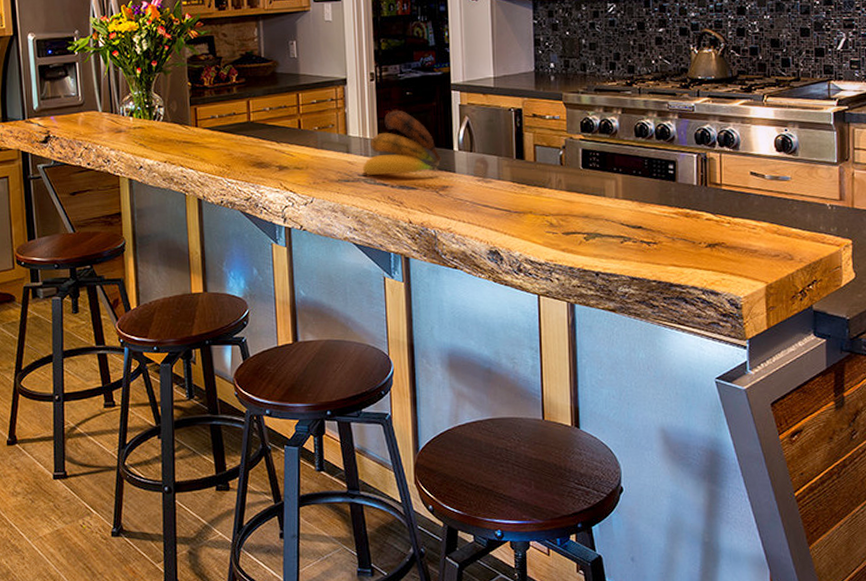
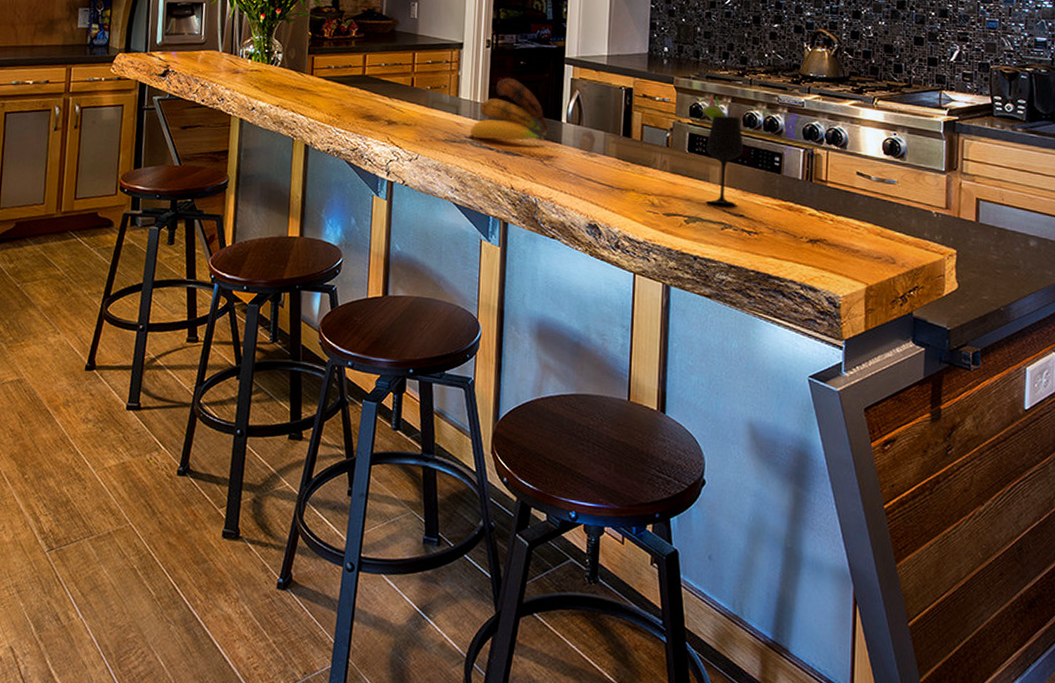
wine glass: none [592,108,638,218] -> present [701,95,744,204]

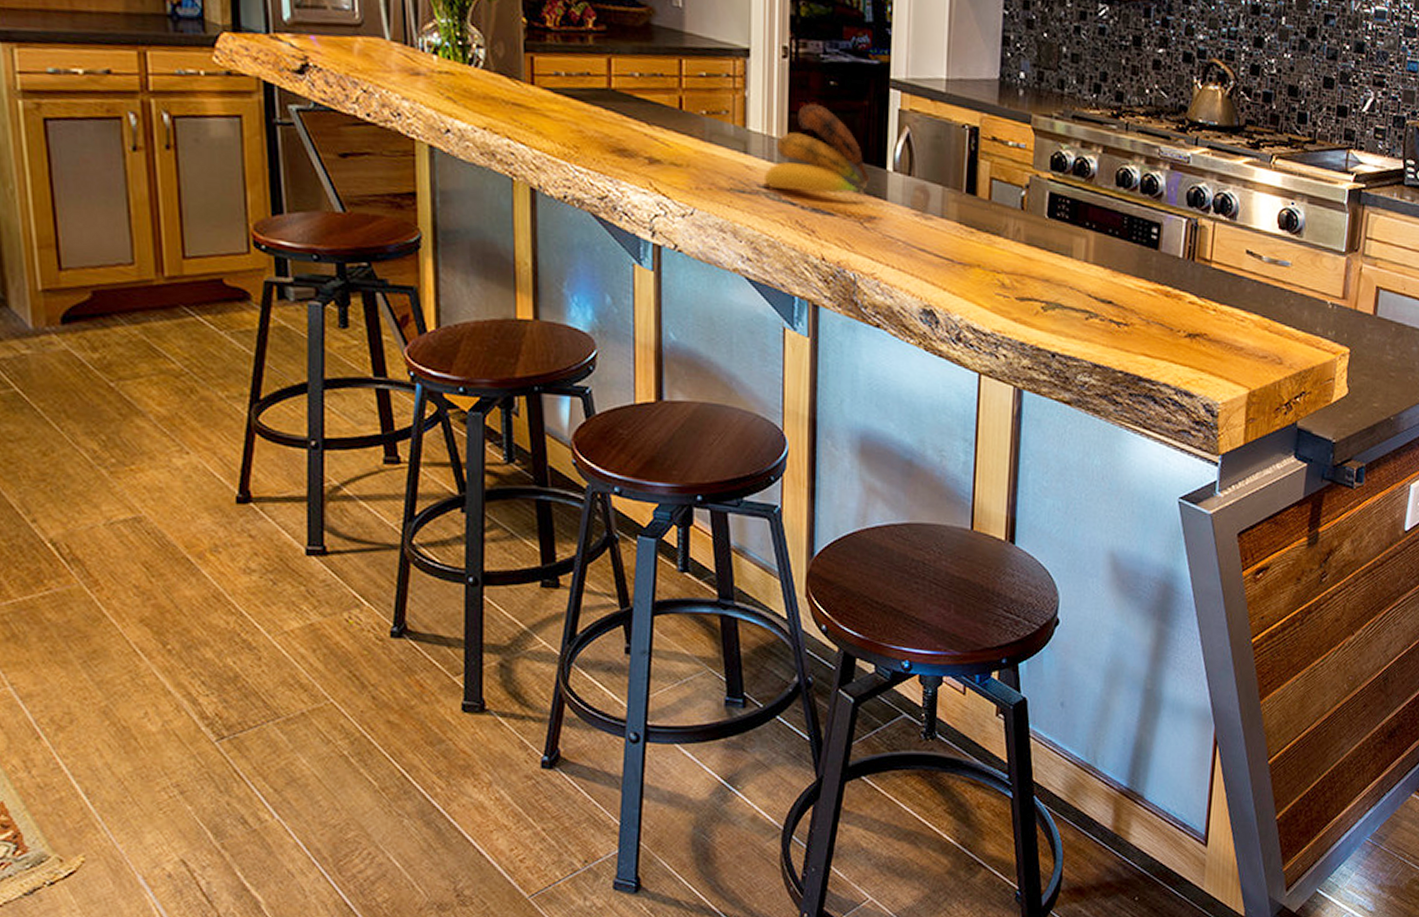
wine glass: present [701,95,744,204] -> none [1065,142,1116,288]

